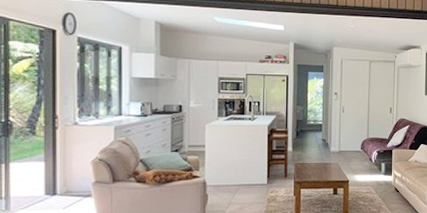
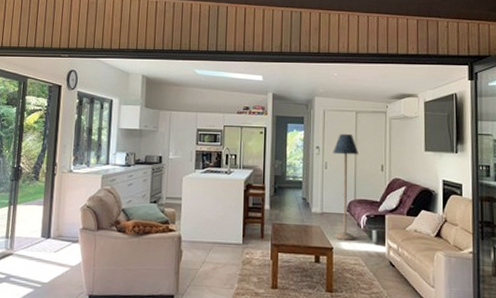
floor lamp: none [349,80,371,173] -> present [333,133,358,240]

